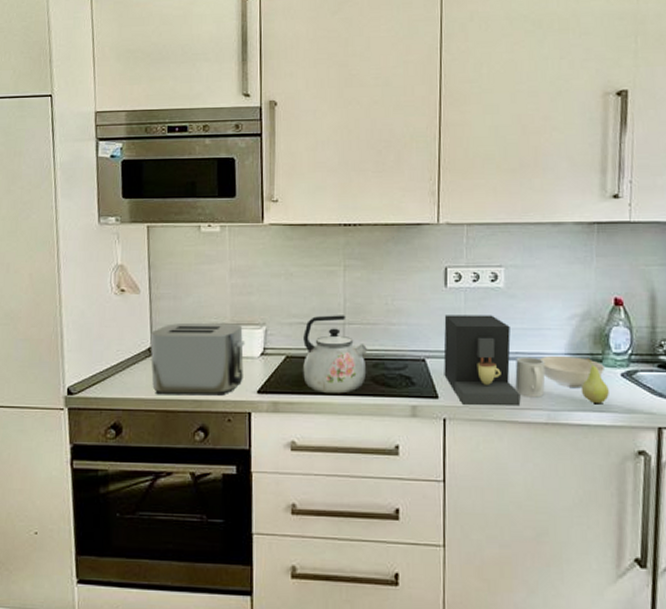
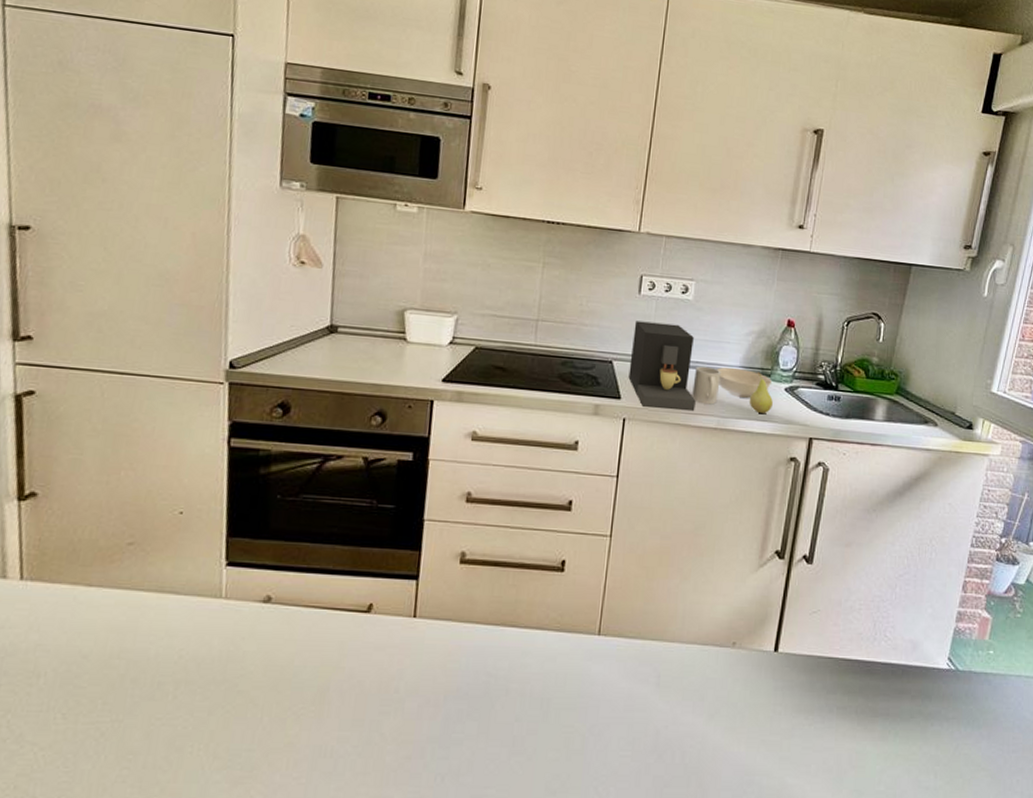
toaster: present [150,323,245,396] -> none [328,303,434,382]
kettle: present [303,315,368,394] -> none [491,310,559,388]

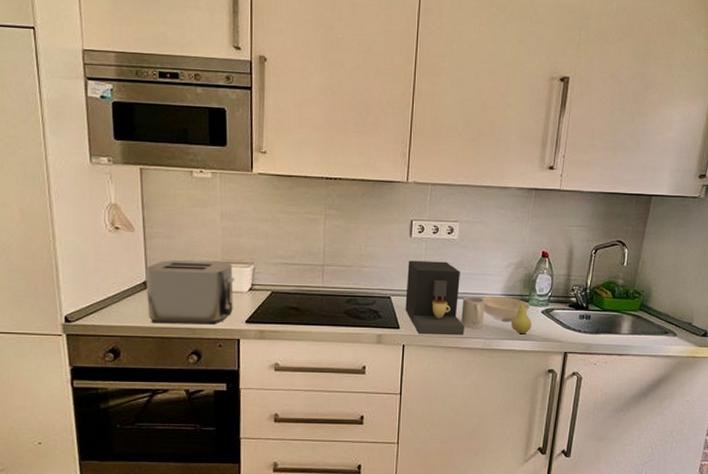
toaster: none [328,303,434,382] -> present [145,260,235,325]

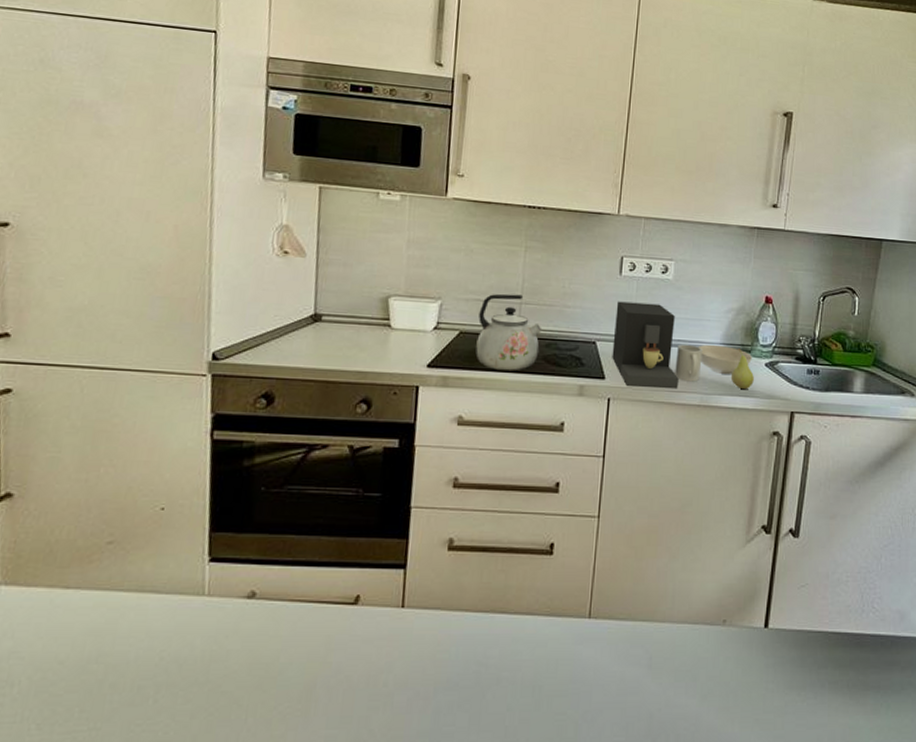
toaster: present [145,260,235,325] -> none [312,291,419,368]
kettle: none [286,257,343,324] -> present [475,293,543,371]

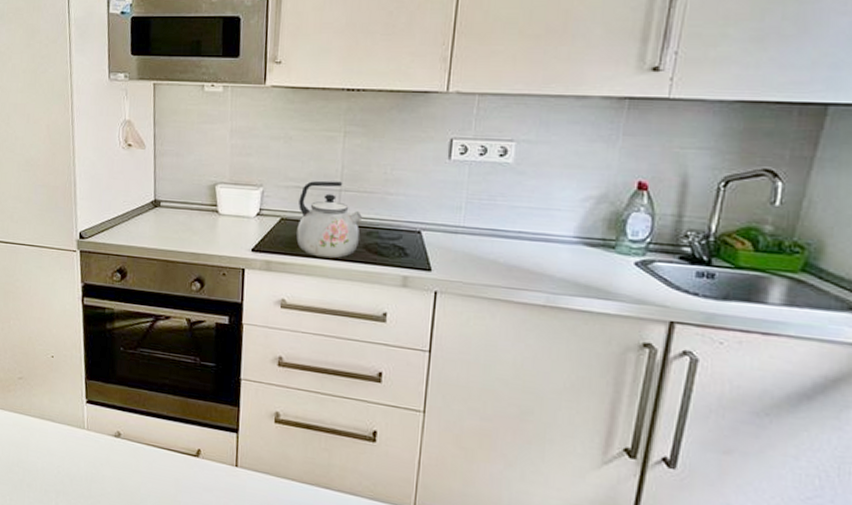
coffee maker: present [612,301,679,390] -> none [439,188,519,287]
mug: present [675,344,703,382] -> none [514,236,550,280]
bowl: present [697,344,753,375] -> none [543,237,618,274]
fruit: present [730,348,754,390] -> none [586,243,619,292]

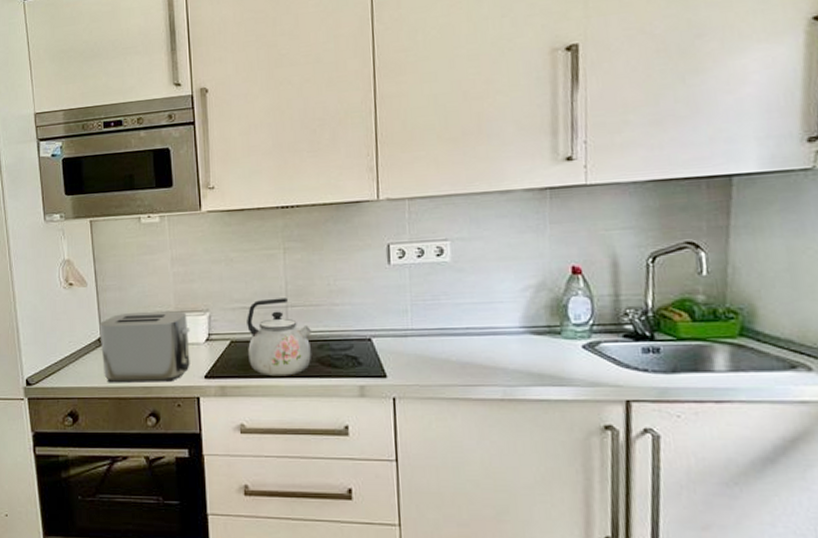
toaster: none [154,179,243,251] -> present [99,311,190,383]

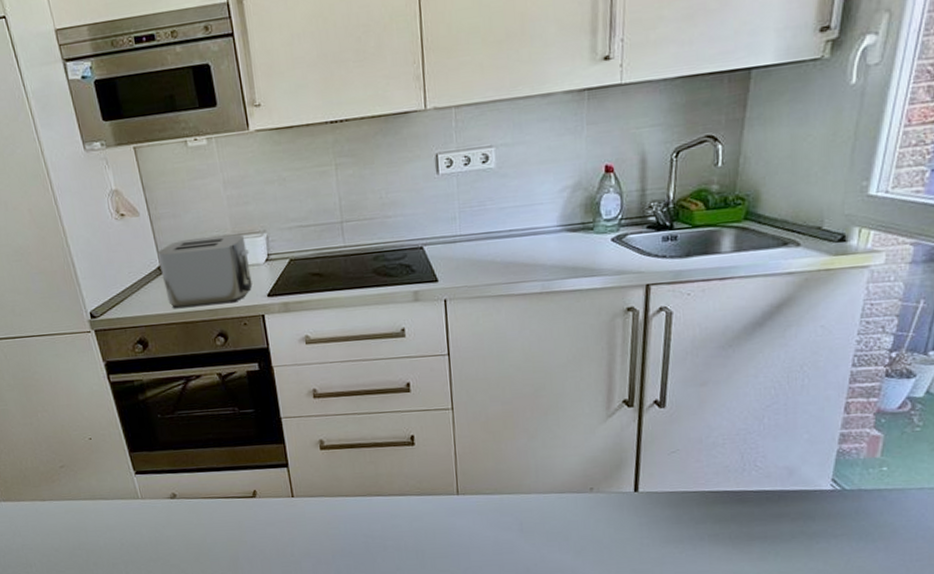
kettle: present [247,298,313,377] -> none [304,213,369,290]

